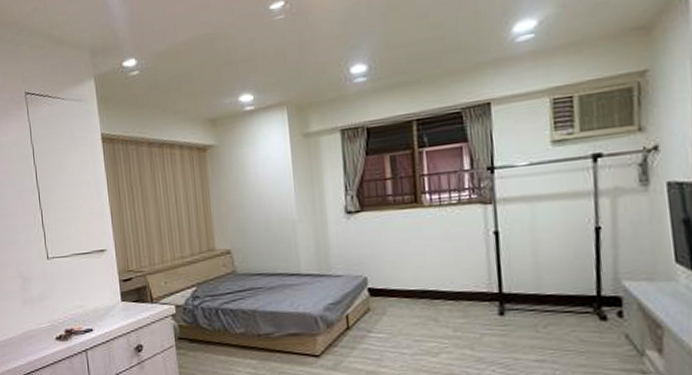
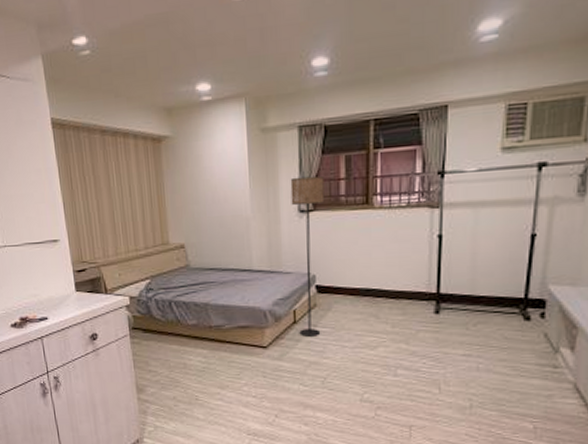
floor lamp: none [335,176,377,344] -> present [290,175,325,337]

